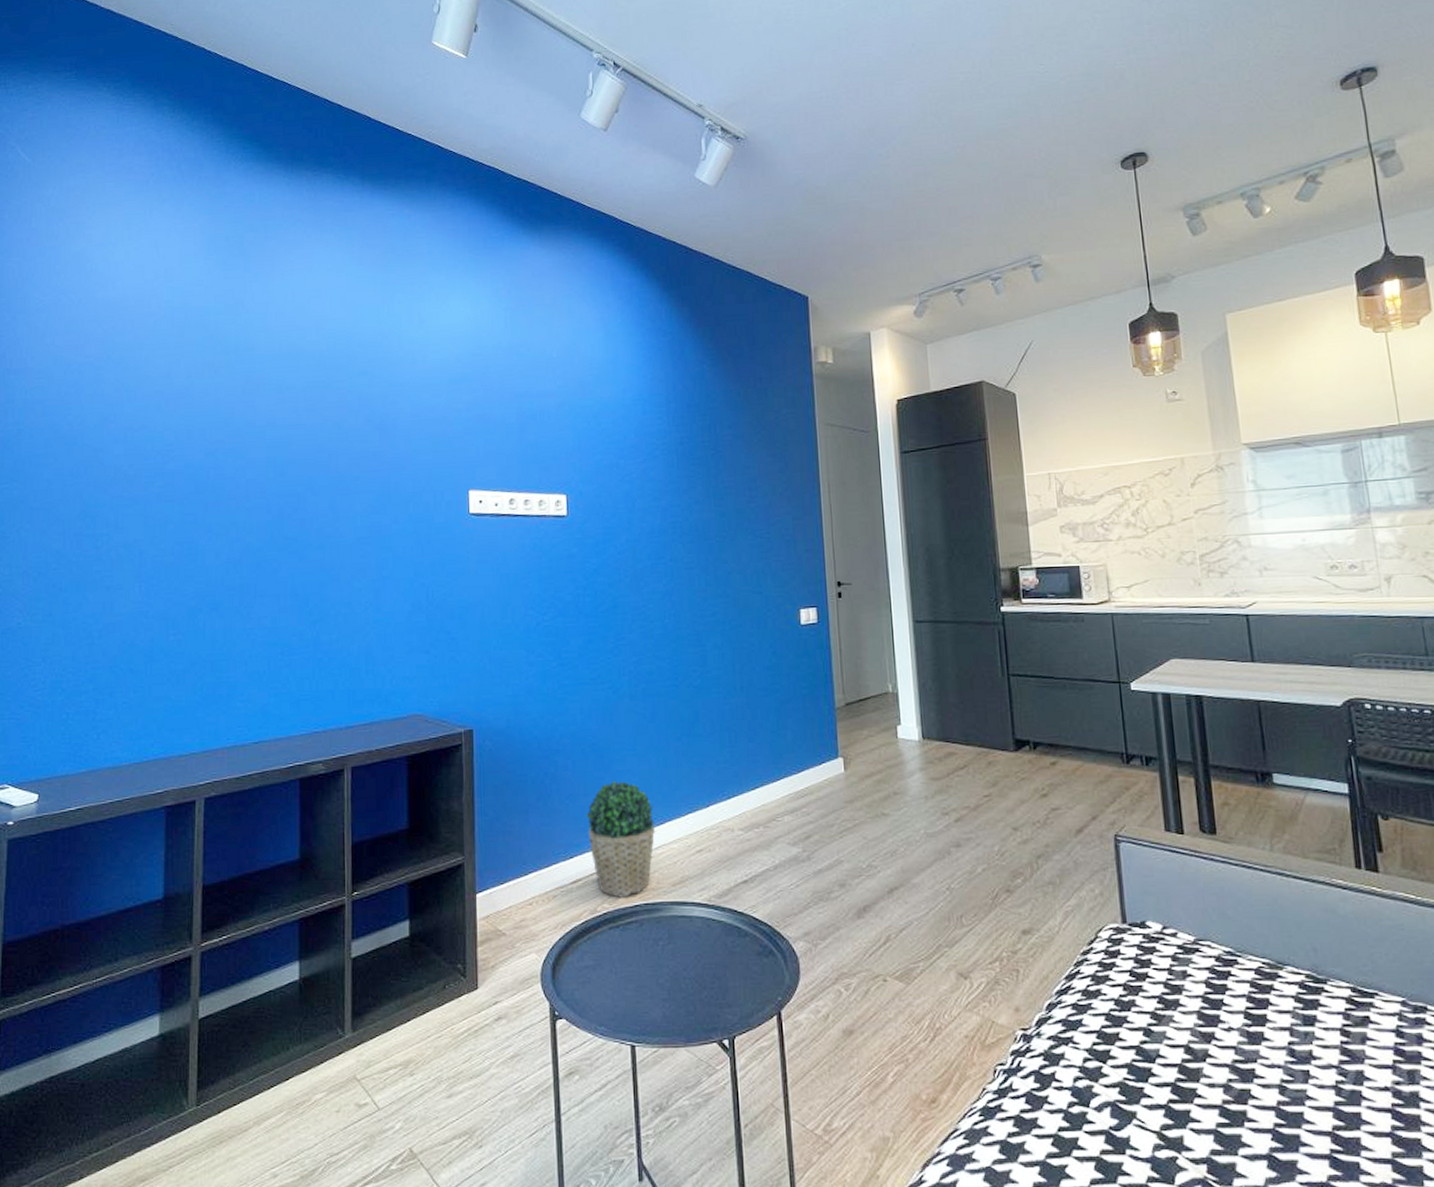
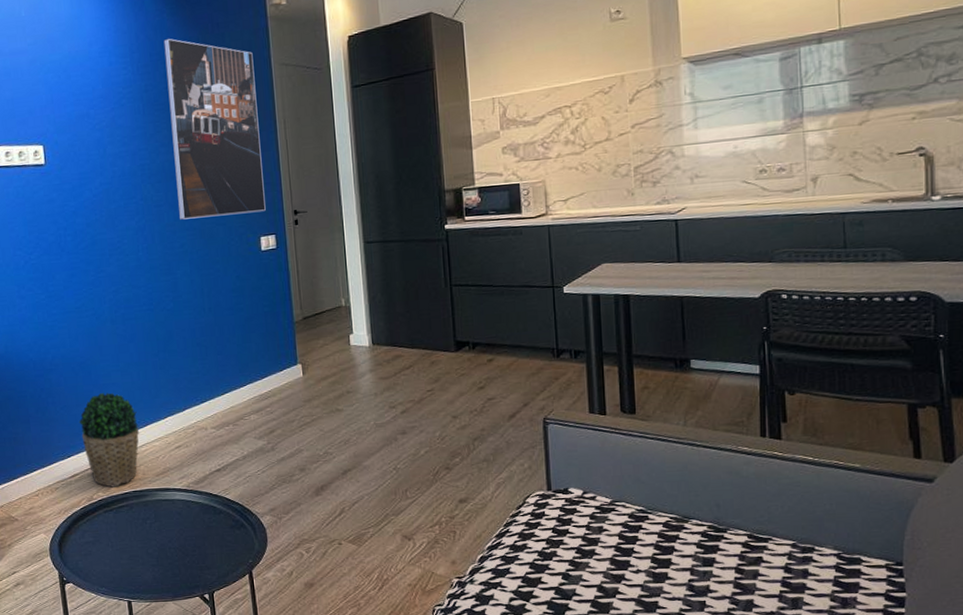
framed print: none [702,390,807,585] -> present [163,38,266,220]

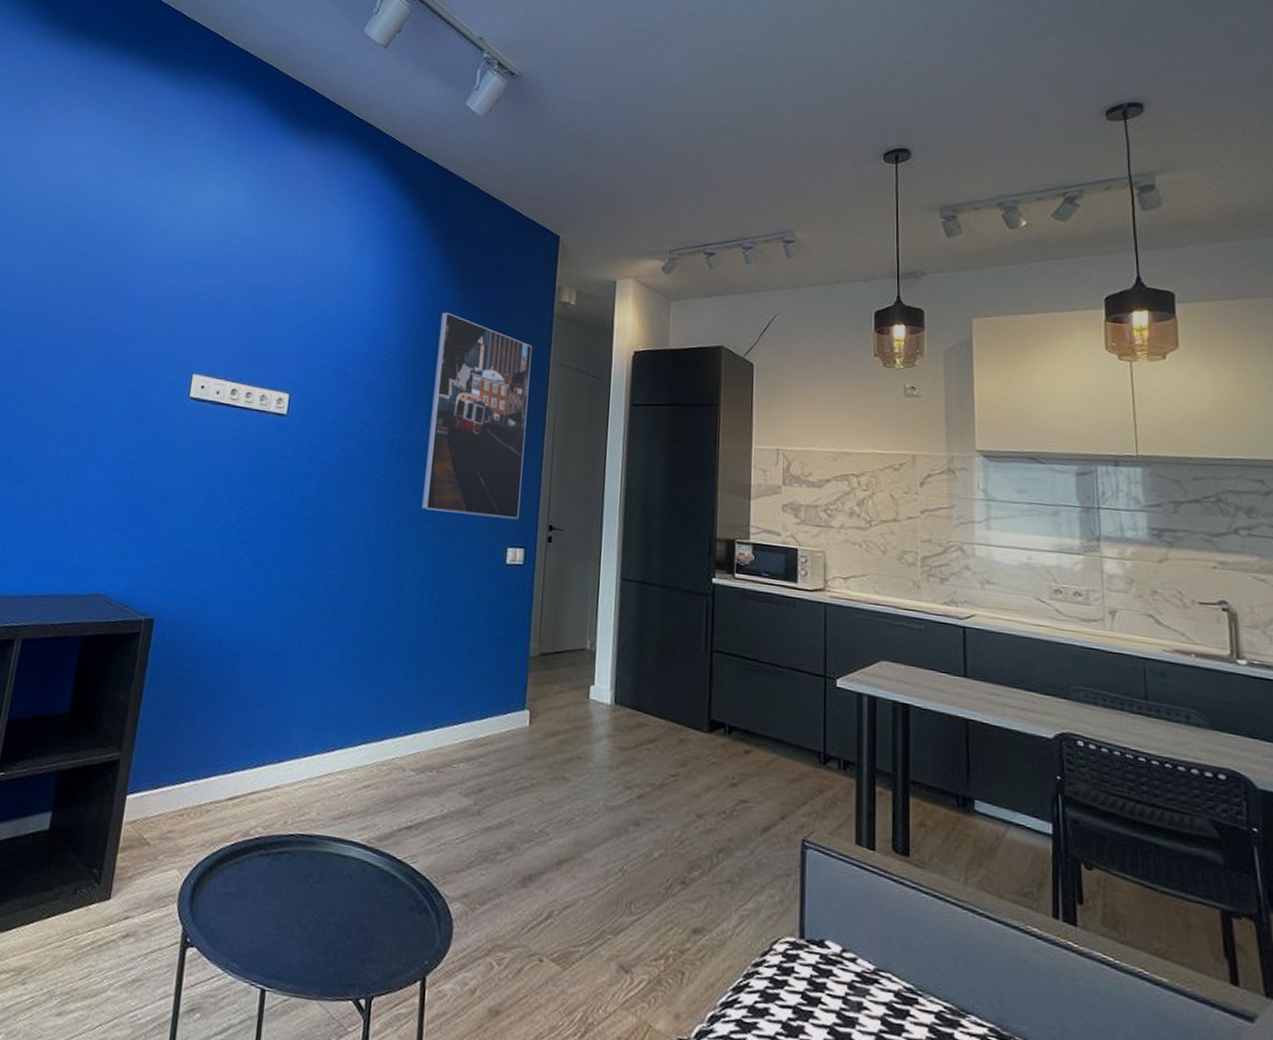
potted plant: present [79,392,140,488] -> none [253,697,326,825]

